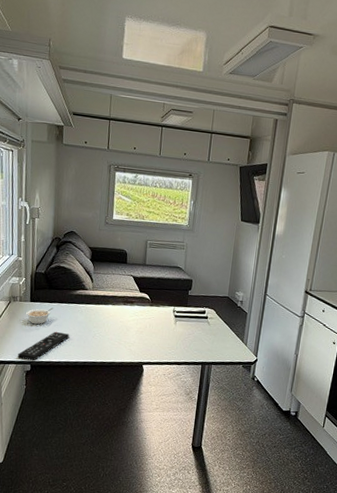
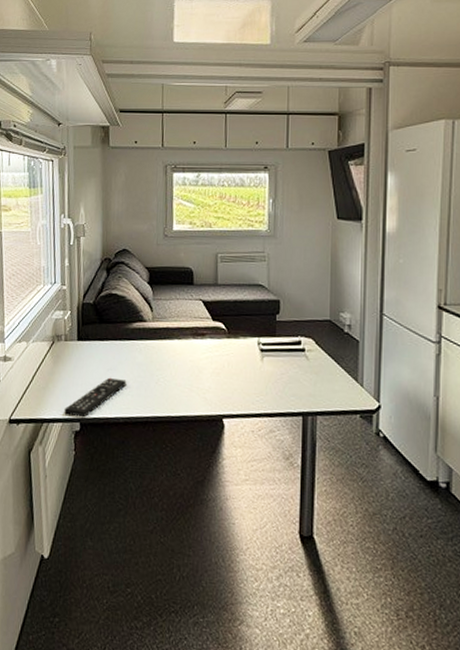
legume: present [26,307,53,325] -> none [73,347,105,370]

